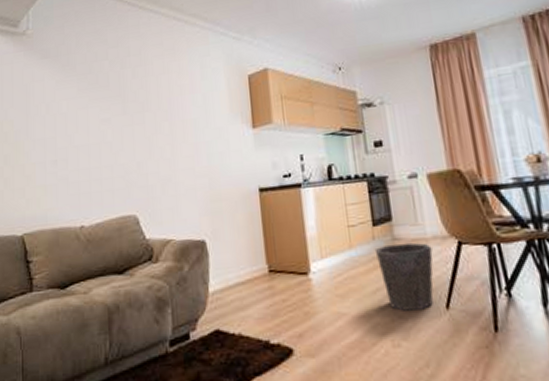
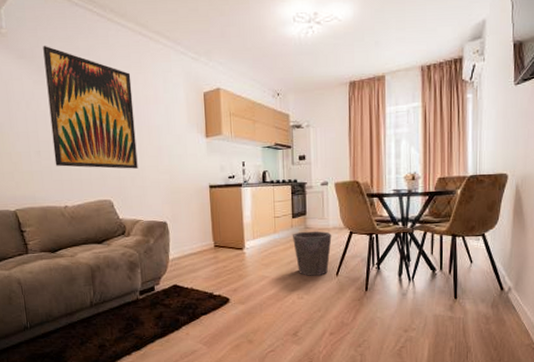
wall art: none [69,41,170,177] -> present [43,45,138,169]

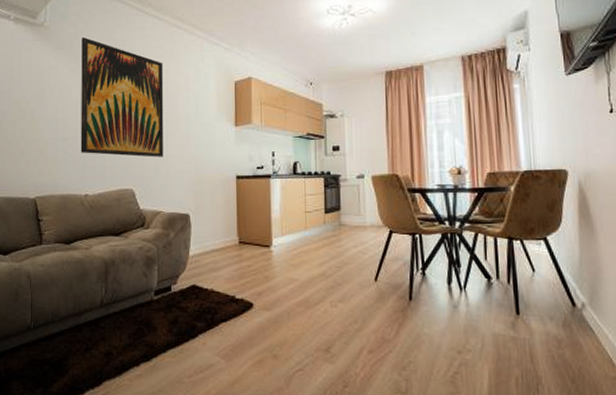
waste bin: present [292,231,332,276] -> none [324,228,369,280]

